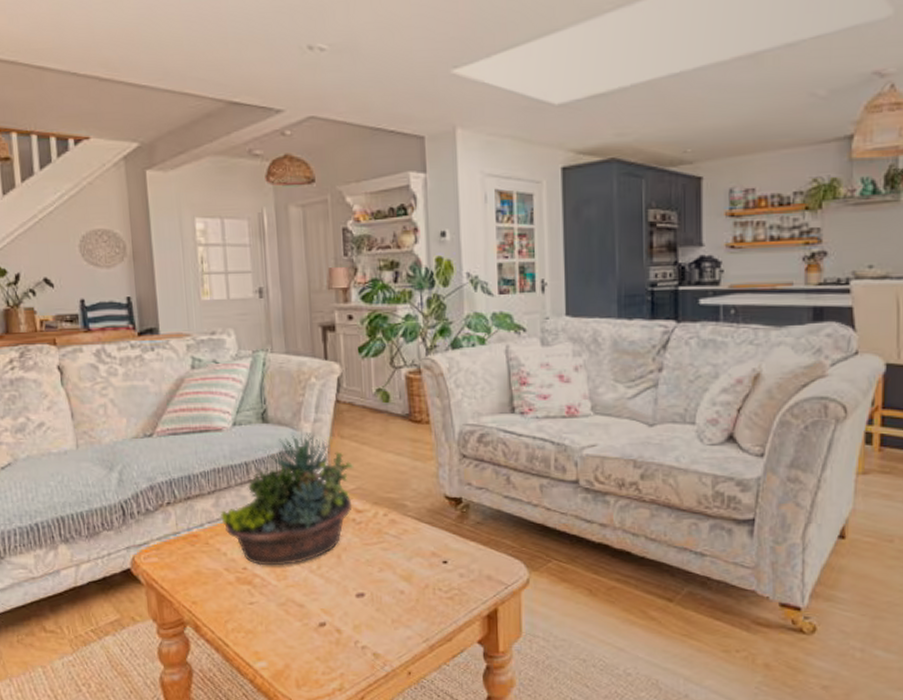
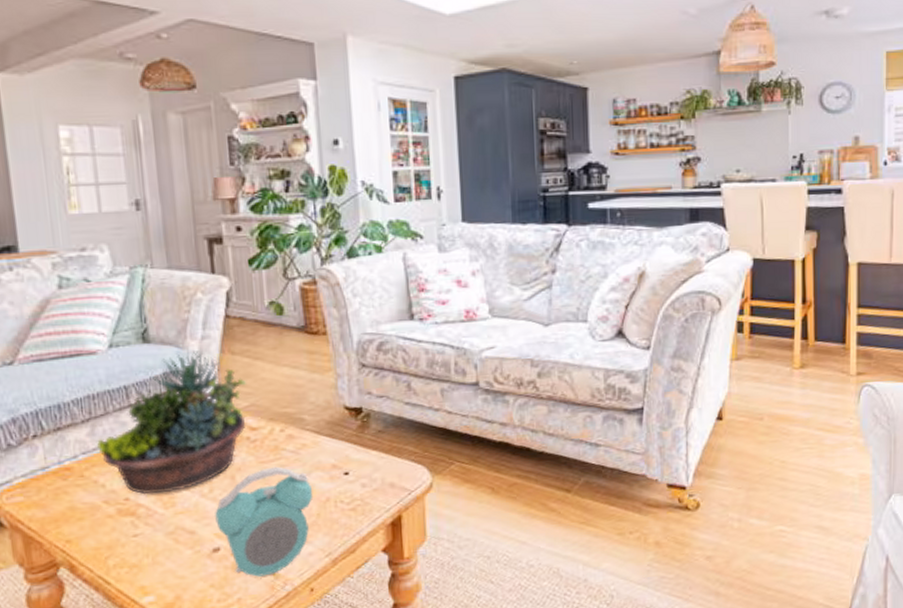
alarm clock: none [322,549,412,655] -> present [215,466,312,577]

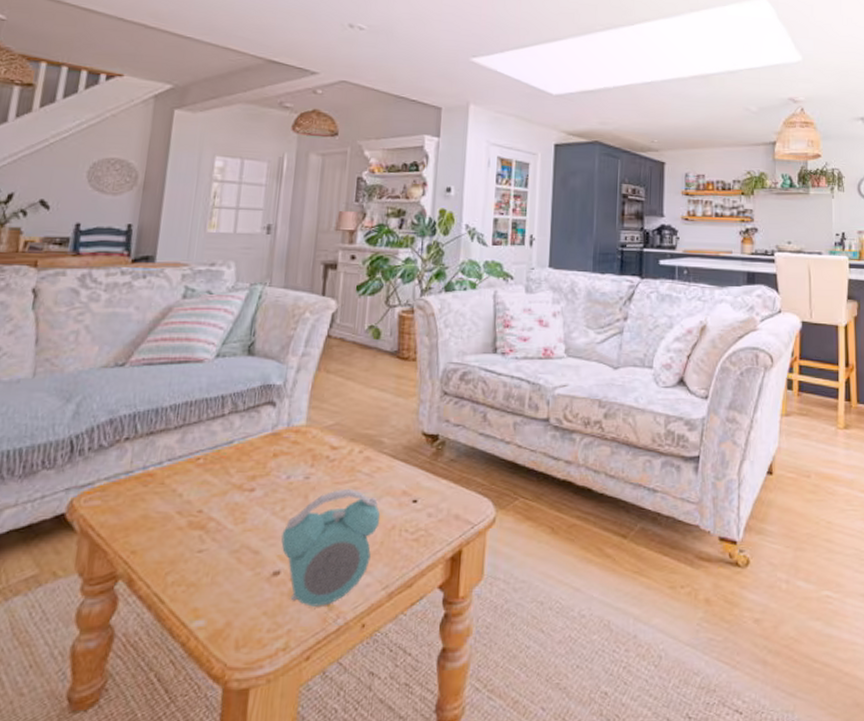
succulent planter: present [97,350,247,495] -> none [183,366,336,508]

